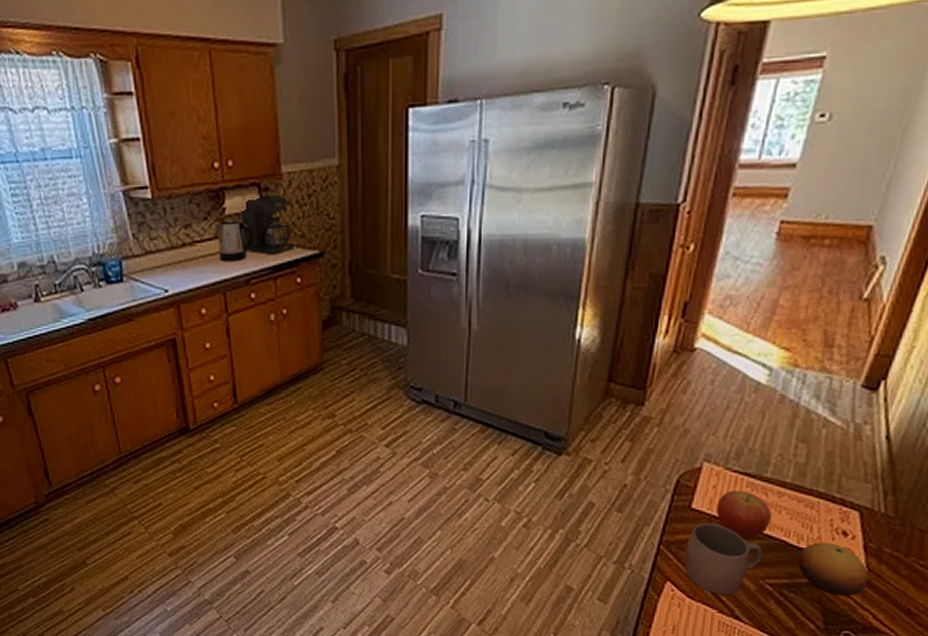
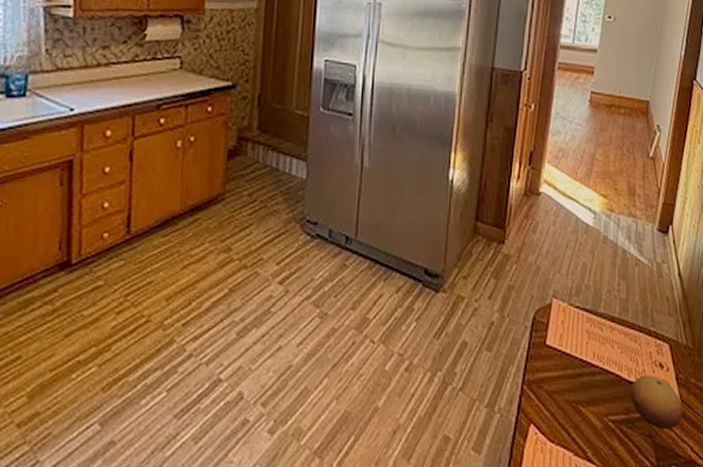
kettle: present [215,219,253,262] -> none [133,45,171,86]
coffee maker: present [242,196,294,255] -> none [160,27,209,83]
mug: present [684,522,763,596] -> none [543,359,604,437]
fruit: present [716,490,772,539] -> none [565,325,607,375]

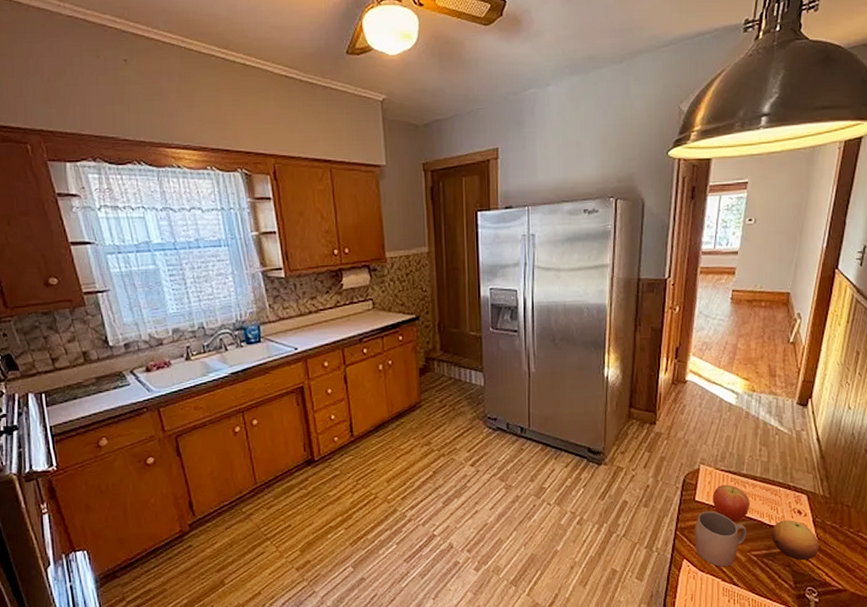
mug: none [543,359,604,437] -> present [694,511,747,567]
fruit: none [565,325,607,375] -> present [712,484,750,522]

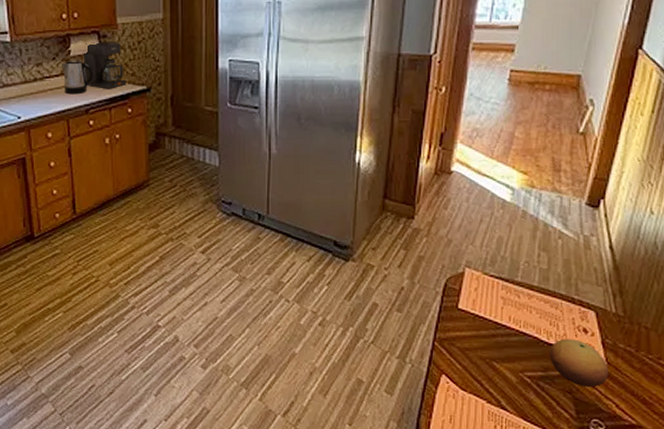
kettle: none [335,292,365,325] -> present [62,60,93,95]
coffee maker: none [356,275,397,319] -> present [84,42,126,89]
mug: present [694,511,747,567] -> none [455,321,520,388]
fruit: present [712,484,750,522] -> none [478,292,524,336]

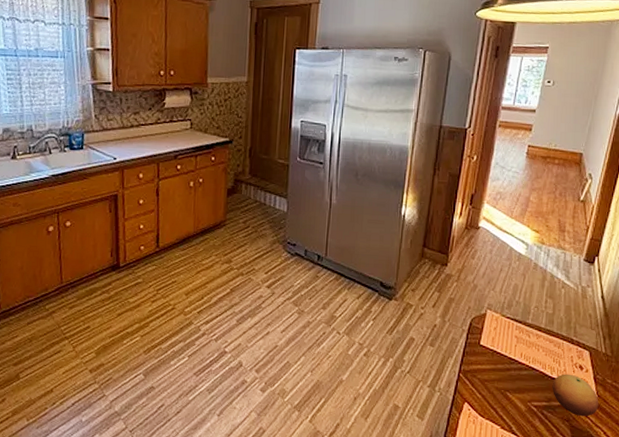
kettle: present [62,60,93,95] -> none [156,111,183,142]
coffee maker: present [84,42,126,89] -> none [176,97,212,139]

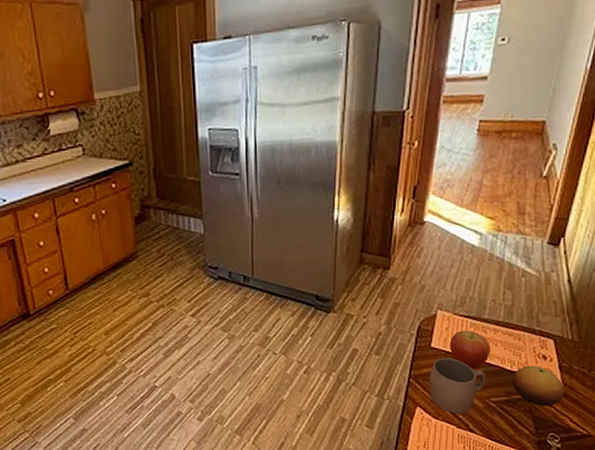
mug: none [476,356,529,415] -> present [429,357,486,414]
fruit: none [496,332,533,370] -> present [449,330,490,368]

